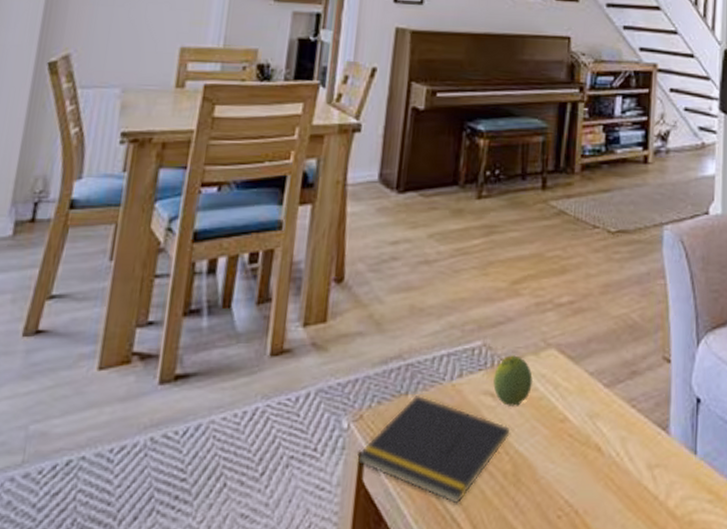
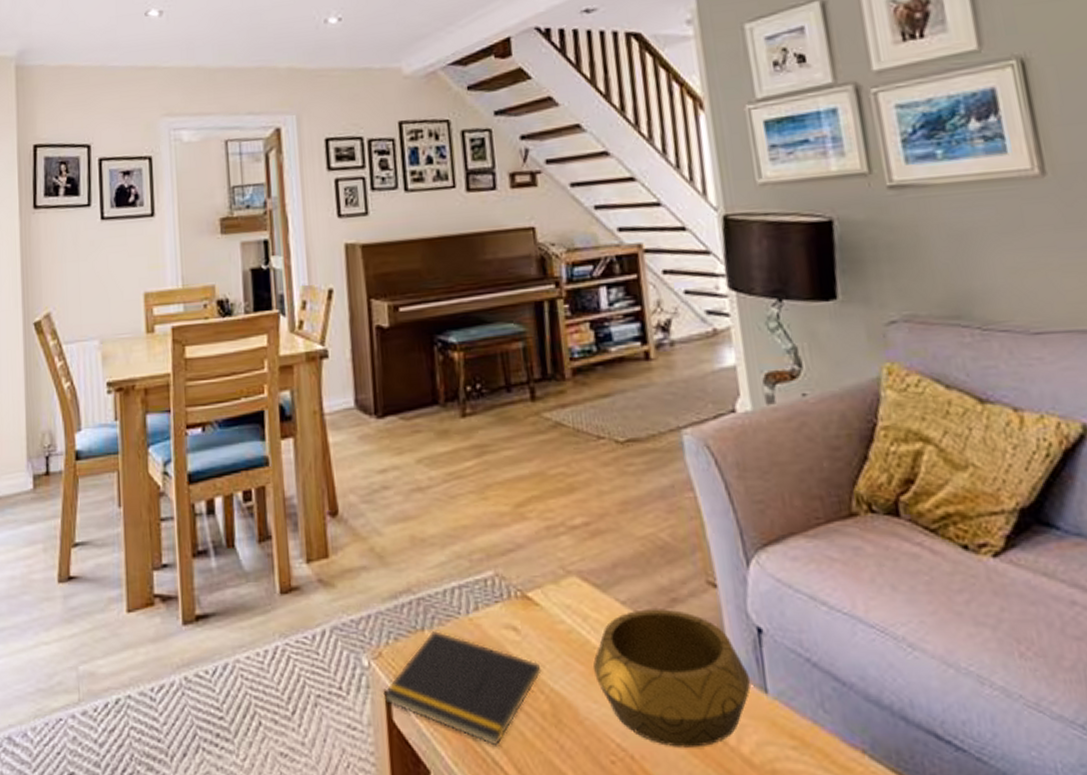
fruit: present [493,355,534,406] -> none [513,585,558,641]
decorative bowl: none [556,380,685,503] -> present [593,609,751,748]

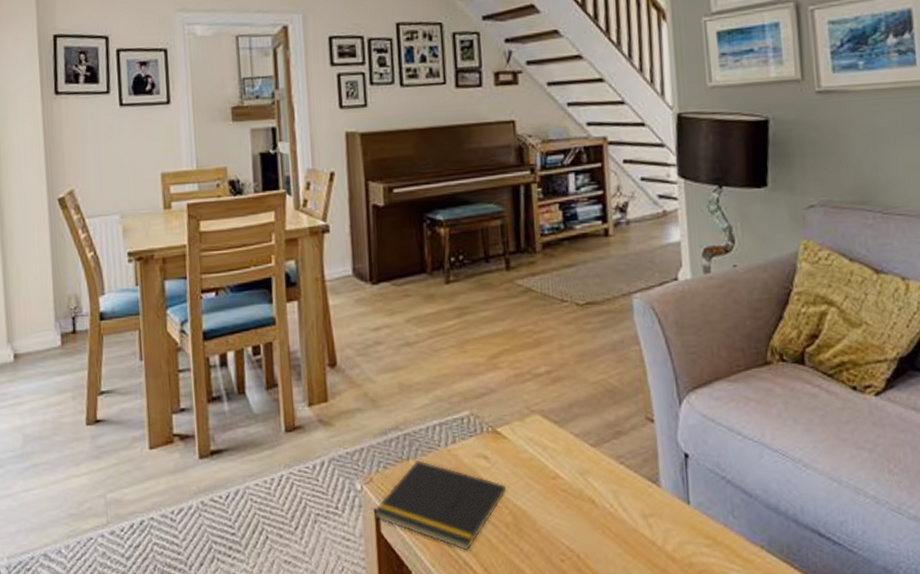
decorative bowl: present [593,609,751,748] -> none [550,440,677,548]

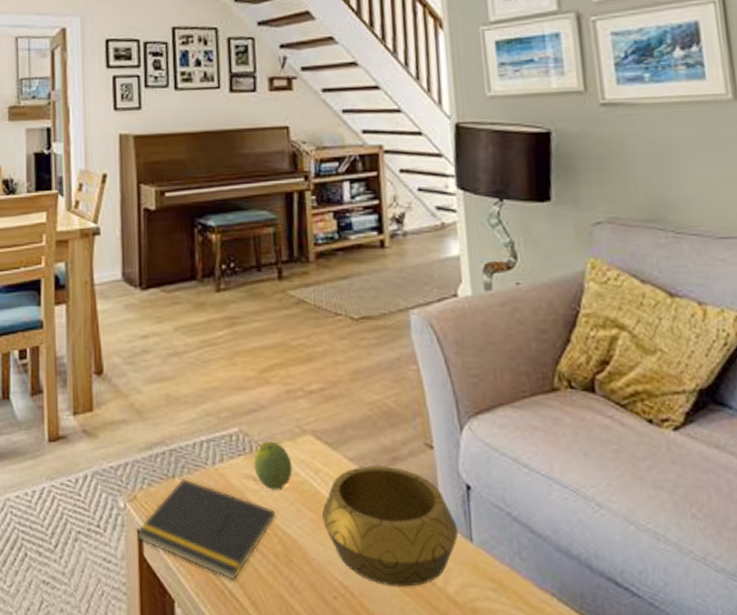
fruit: none [484,422,522,467] -> present [254,441,293,490]
decorative bowl: none [550,440,677,548] -> present [322,466,459,587]

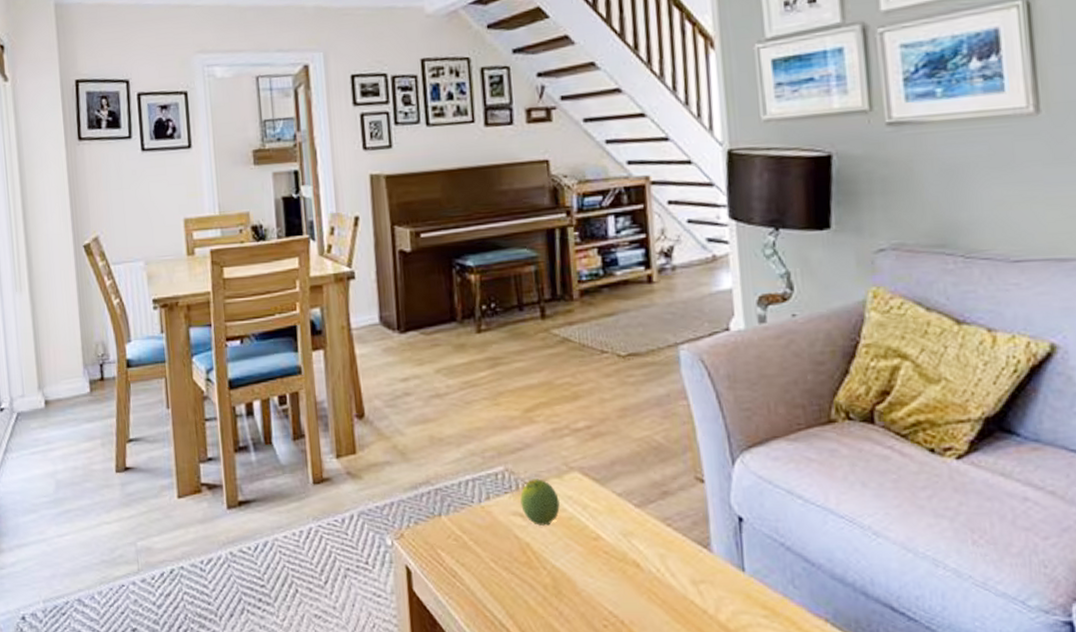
notepad: present [136,477,277,581] -> none [405,515,545,612]
decorative bowl: present [322,466,459,587] -> none [591,500,731,615]

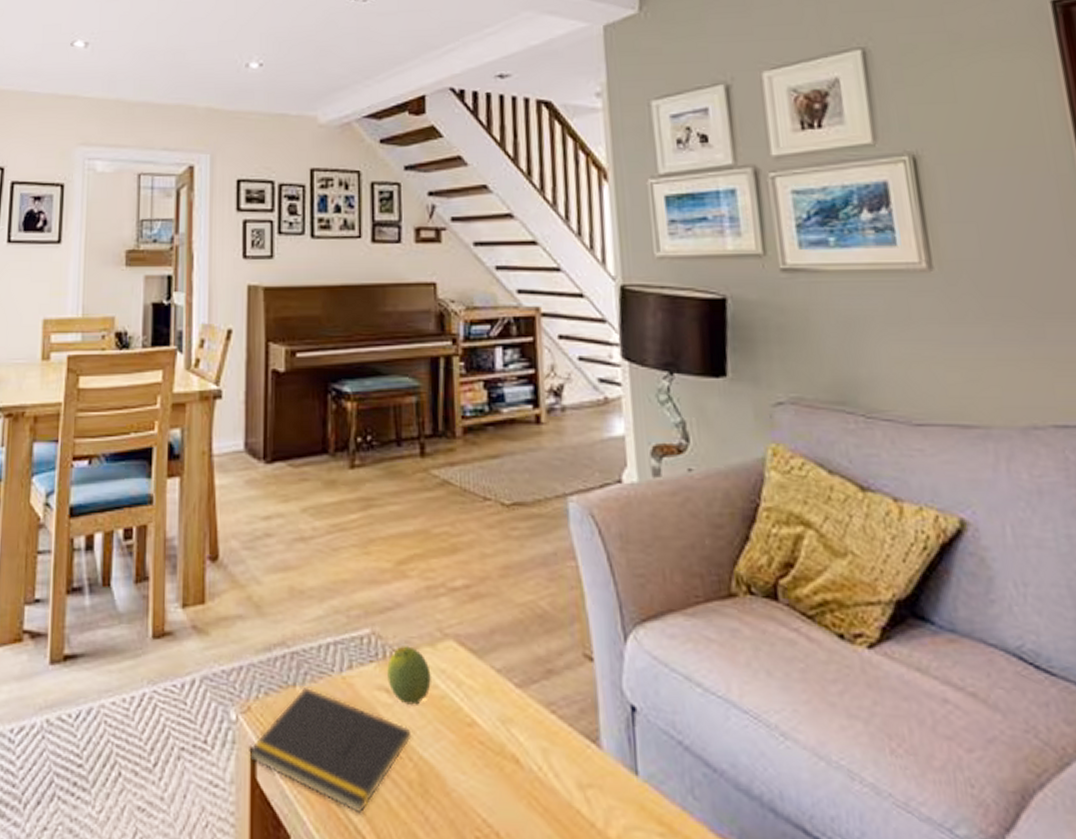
notepad: none [405,515,545,612] -> present [249,686,412,814]

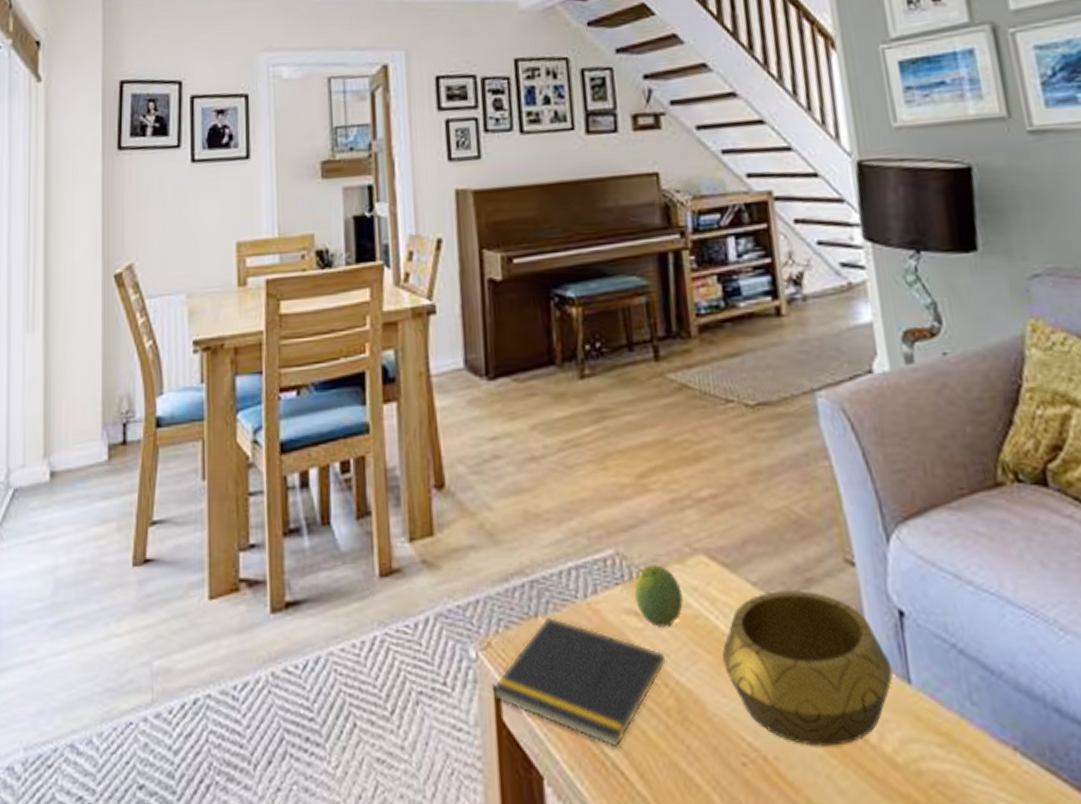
decorative bowl: none [465,679,622,828] -> present [722,590,893,746]

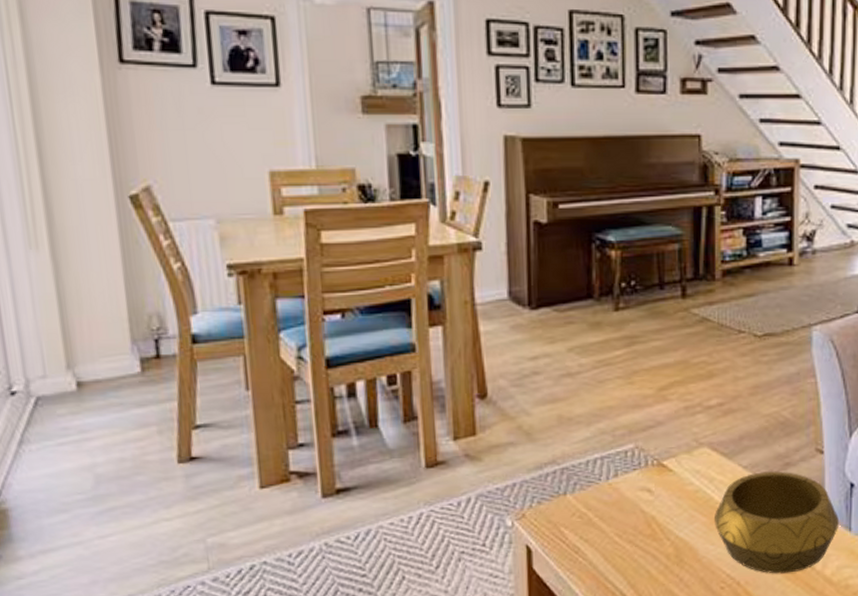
notepad: present [492,616,666,748] -> none [525,494,670,583]
fruit: present [634,565,684,627] -> none [649,455,688,499]

